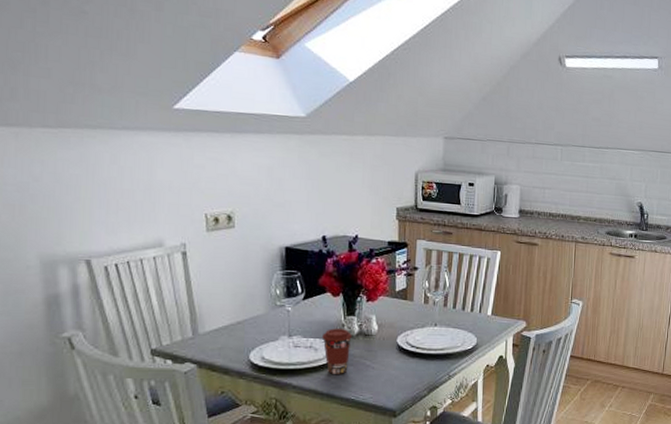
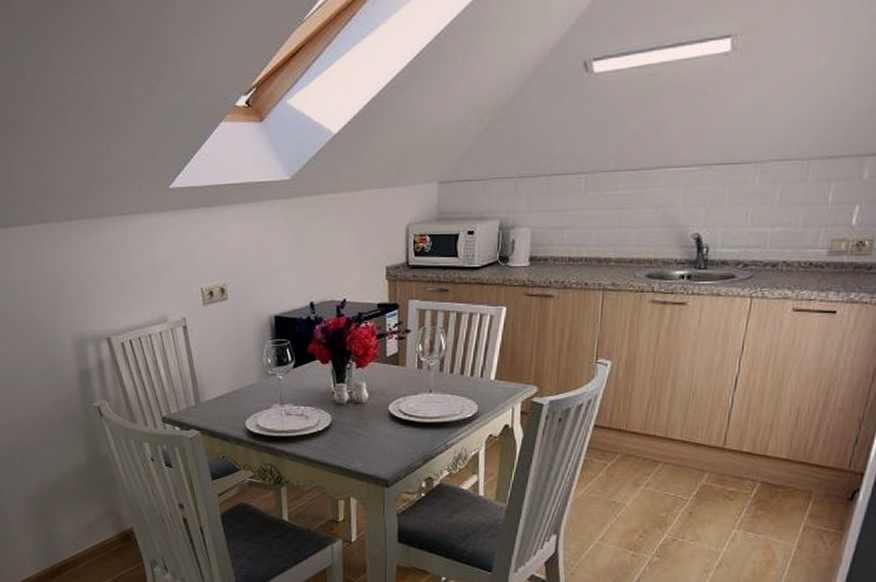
coffee cup: present [322,329,352,374] -> none [313,396,342,442]

